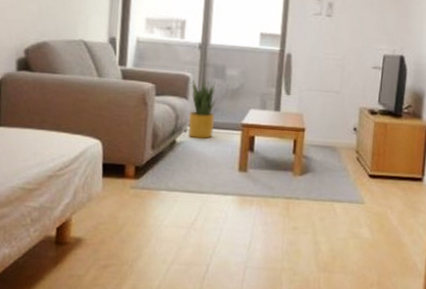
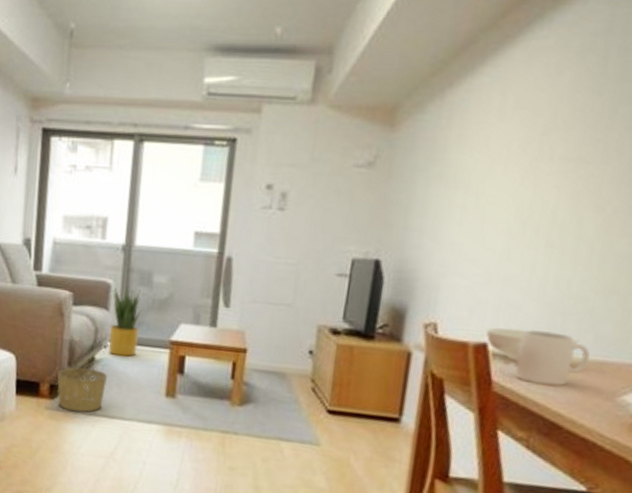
basket: none [141,146,188,190] -> present [57,363,108,413]

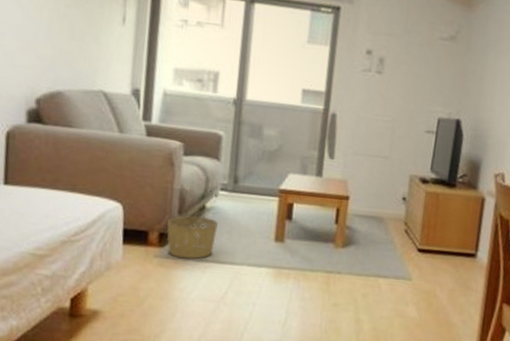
planter: present [108,287,142,357] -> none [219,139,253,205]

